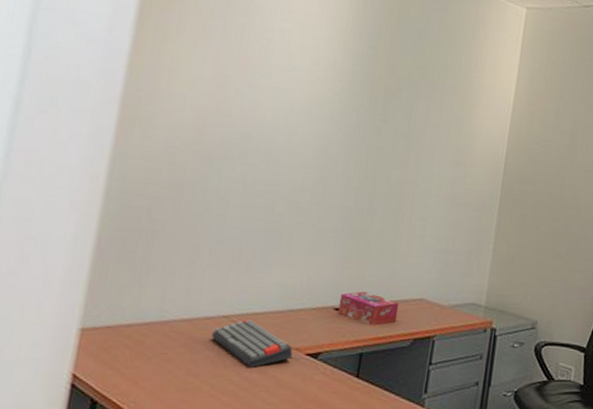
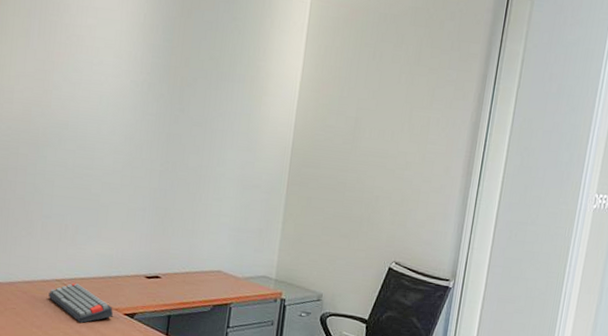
tissue box: present [338,291,400,326] -> none [148,262,200,292]

